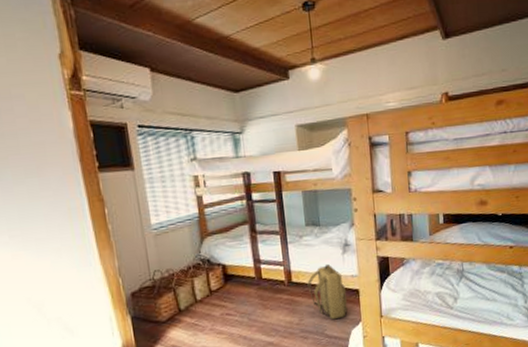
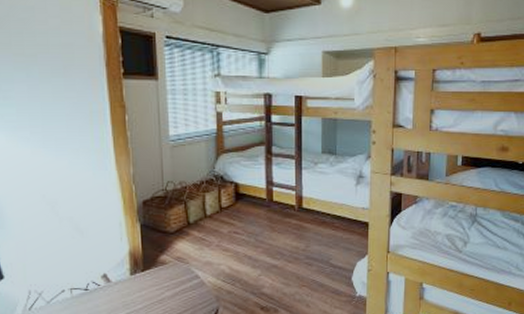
backpack: present [307,263,348,320] -> none [317,193,356,250]

